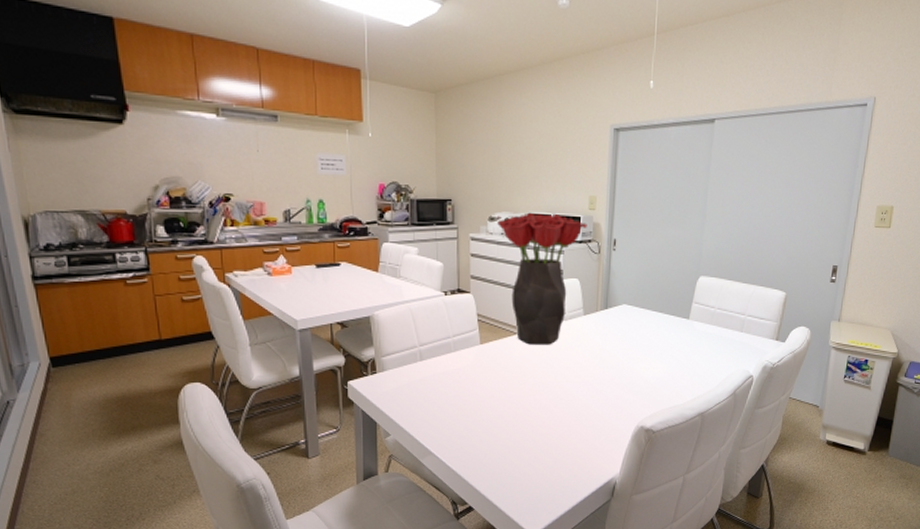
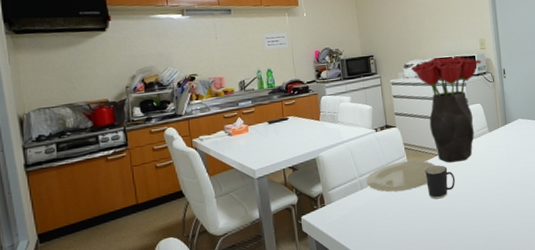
plate: none [428,335,513,369] -> present [366,160,436,192]
mug: none [499,346,535,385] -> present [425,165,456,200]

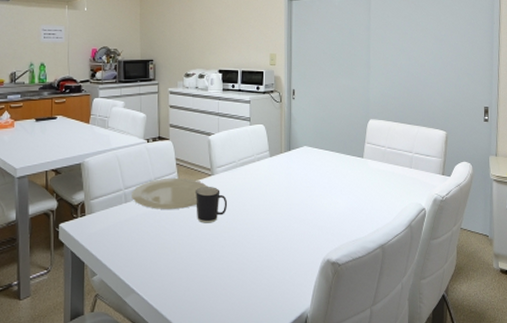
bouquet: present [411,55,481,163] -> none [192,69,269,185]

